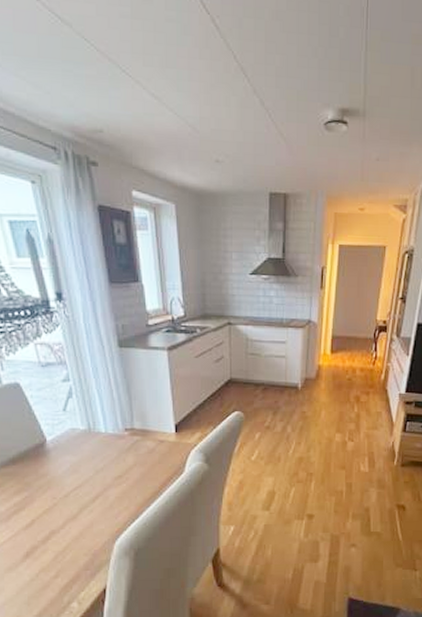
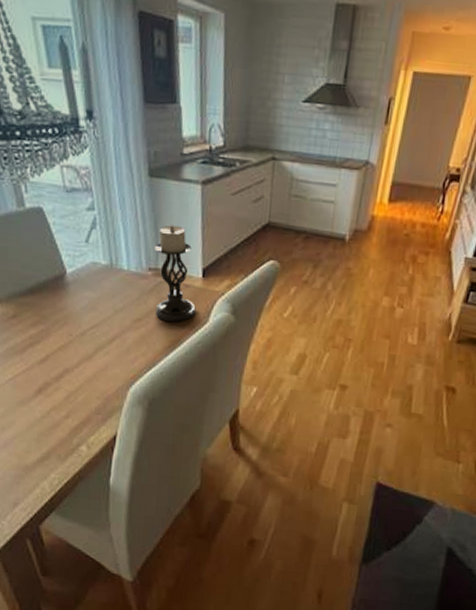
candle holder: none [129,388,172,476] -> present [154,225,196,323]

